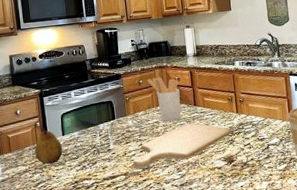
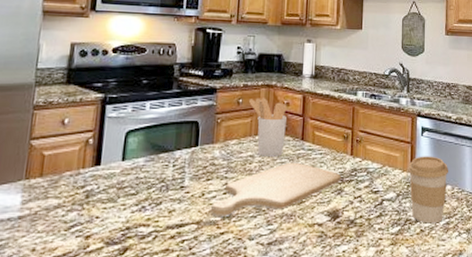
fruit: present [35,128,63,164] -> none [77,147,119,199]

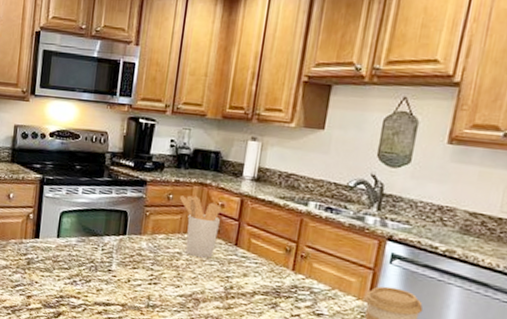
chopping board: present [211,162,341,217] -> none [136,266,278,310]

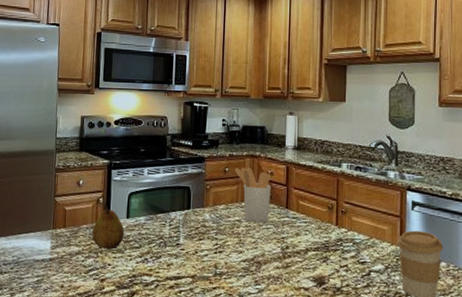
fruit: none [20,222,54,268] -> present [92,205,125,250]

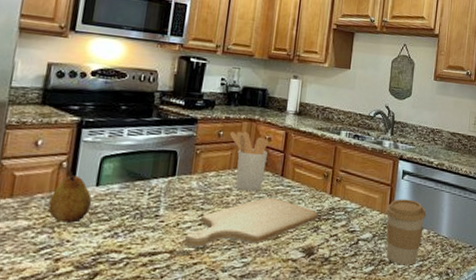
chopping board: none [204,228,327,273] -> present [185,197,319,247]

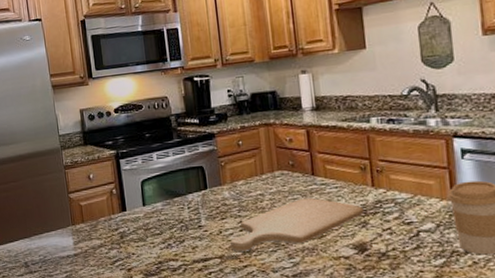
fruit: present [48,170,92,223] -> none [111,196,144,239]
utensil holder: present [229,131,269,191] -> none [248,137,294,194]

